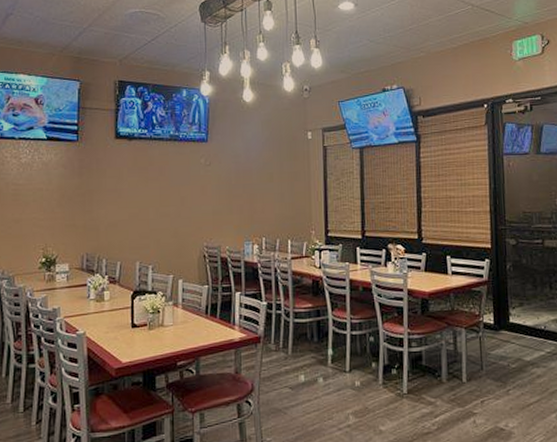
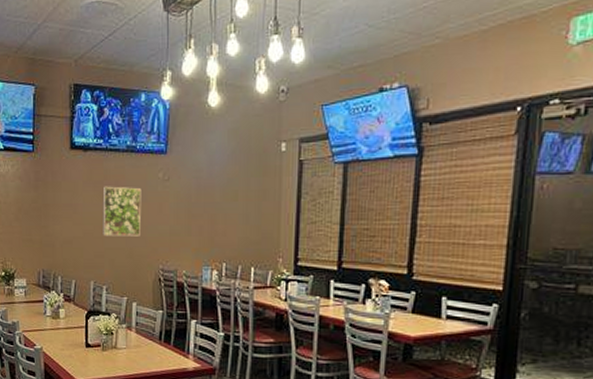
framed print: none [147,171,185,218] -> present [102,186,142,237]

